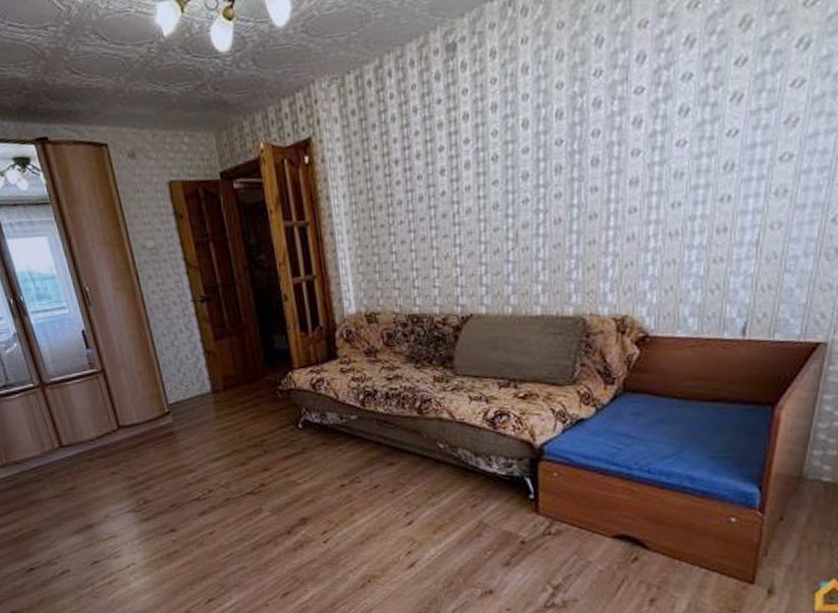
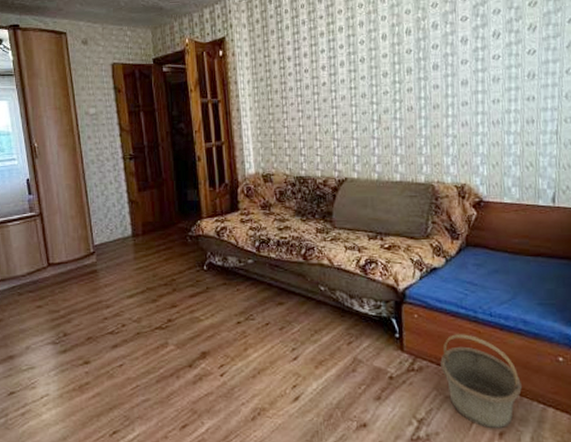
basket: none [583,494,681,595] -> present [440,334,522,429]

